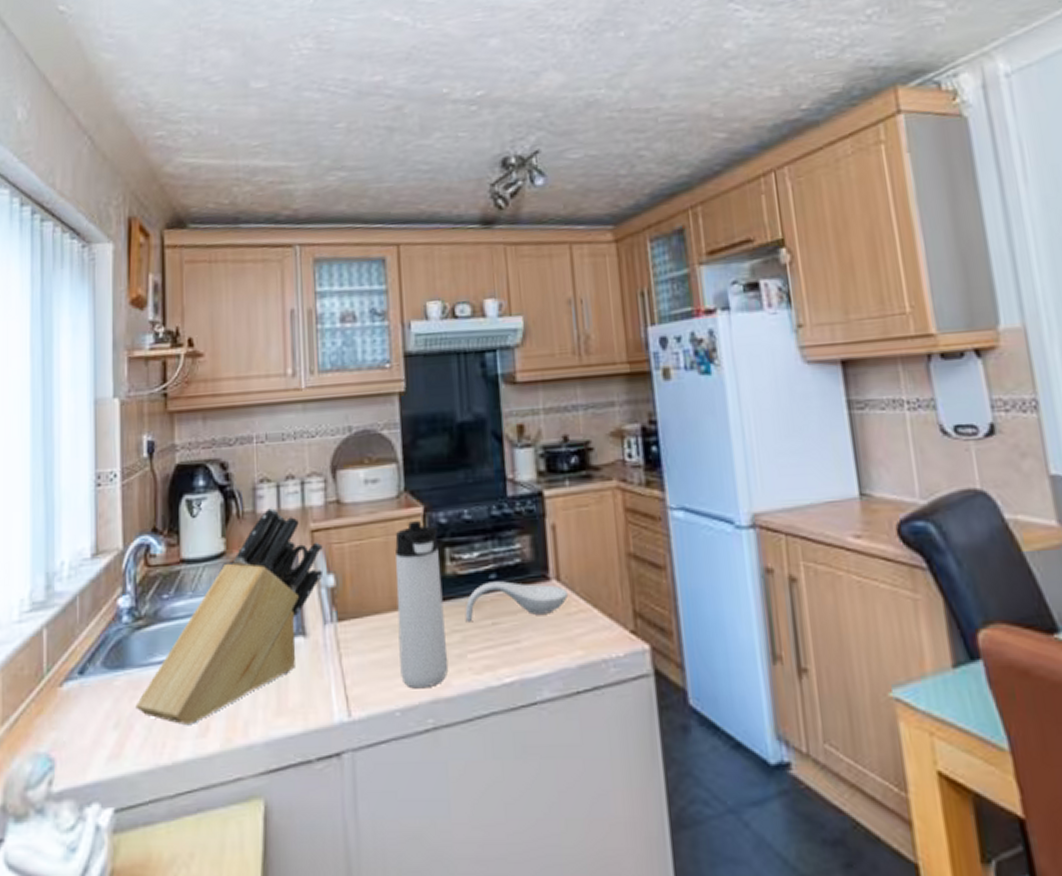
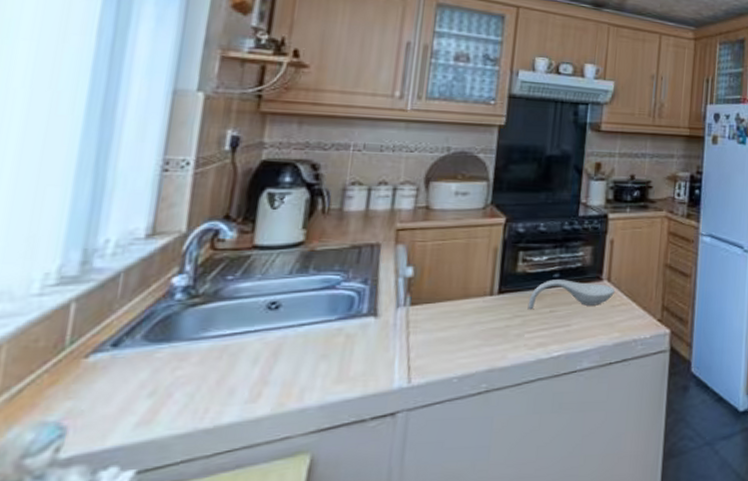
knife block: present [135,507,323,725] -> none [178,206,406,392]
thermos bottle: present [395,521,449,689] -> none [463,229,515,361]

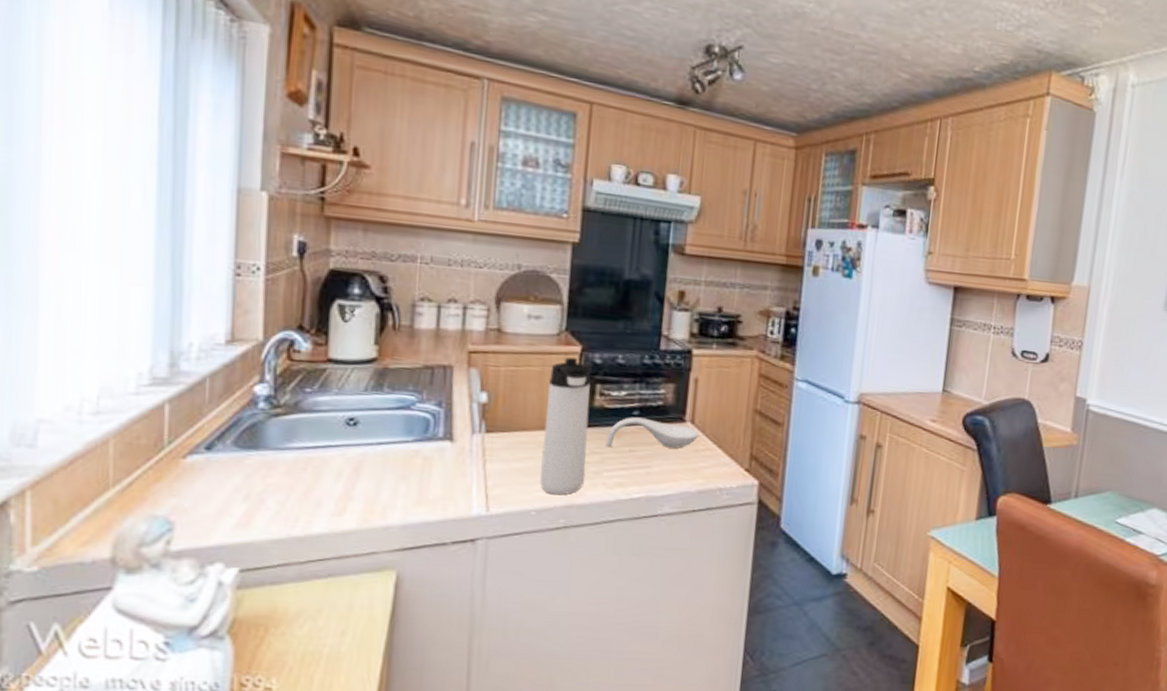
thermos bottle: none [463,229,515,361] -> present [540,357,592,495]

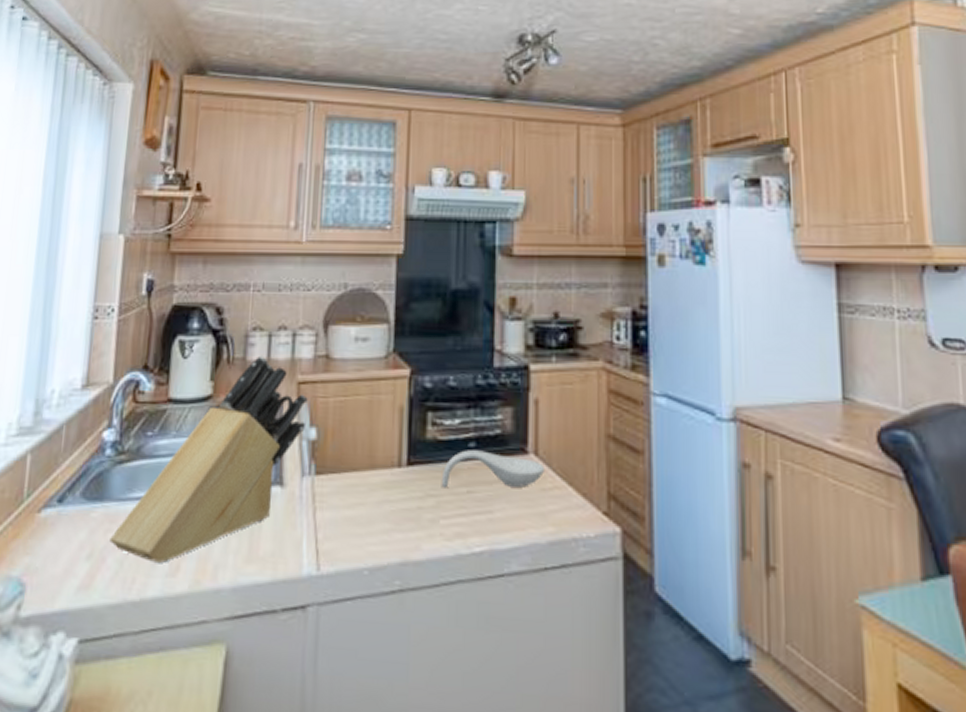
knife block: none [268,324,479,504] -> present [109,355,308,563]
thermos bottle: present [540,357,592,495] -> none [372,383,422,550]

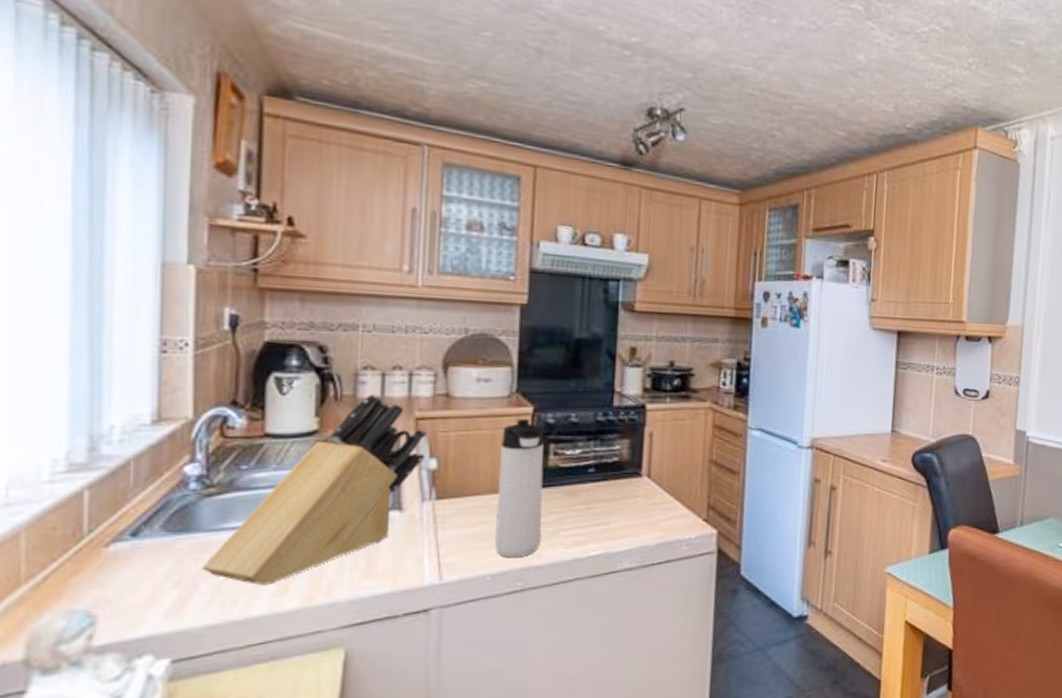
thermos bottle: none [372,383,422,550] -> present [495,419,544,558]
spoon rest: present [441,450,546,488] -> none [562,475,657,506]

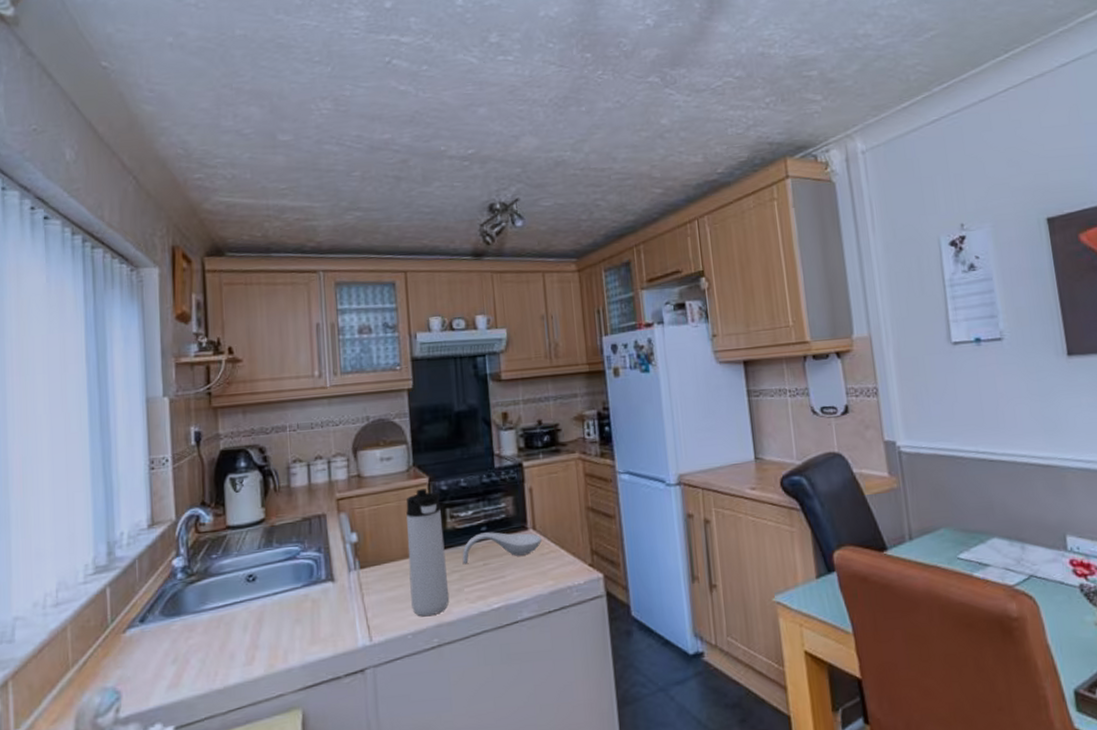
knife block: present [202,393,427,585] -> none [191,481,347,657]
spoon rest: none [562,475,657,506] -> present [462,532,543,565]

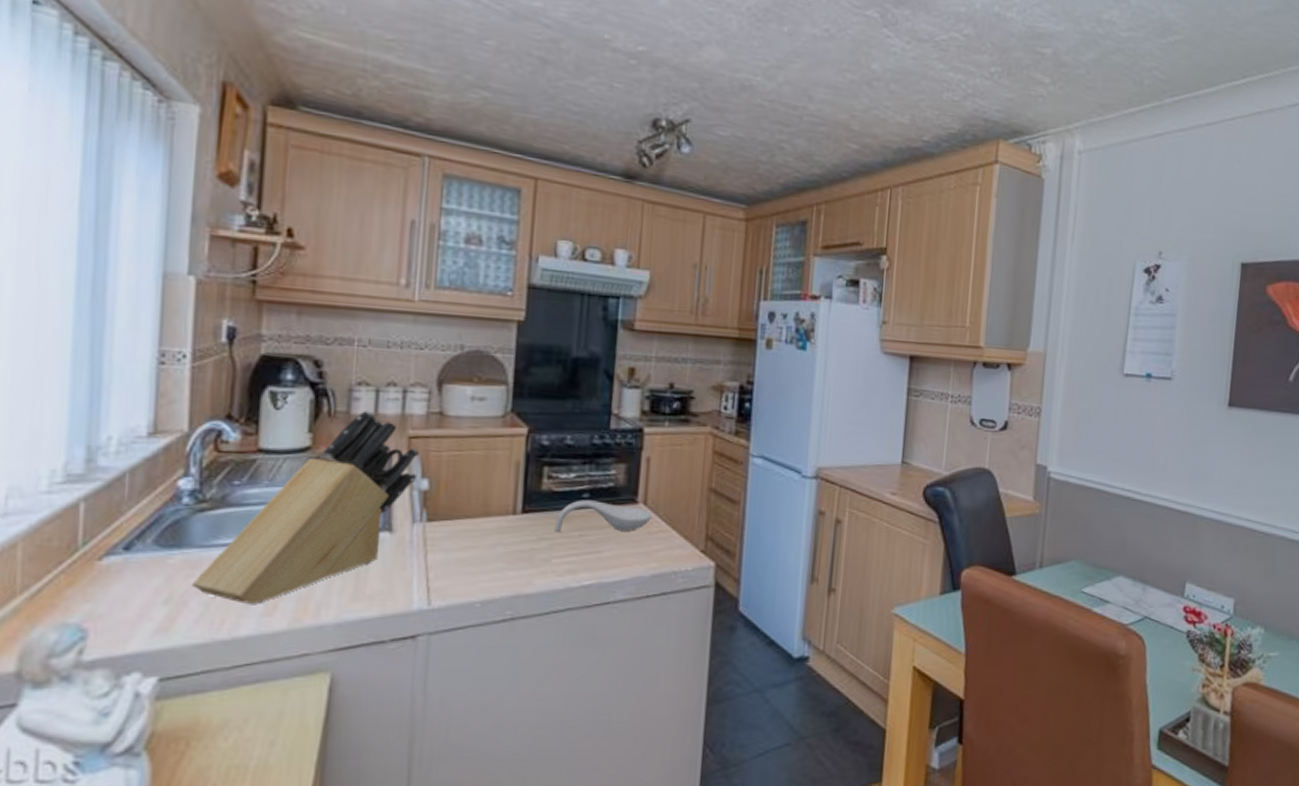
knife block: none [191,481,347,657] -> present [192,409,420,604]
thermos bottle: present [406,489,450,617] -> none [485,440,539,585]

